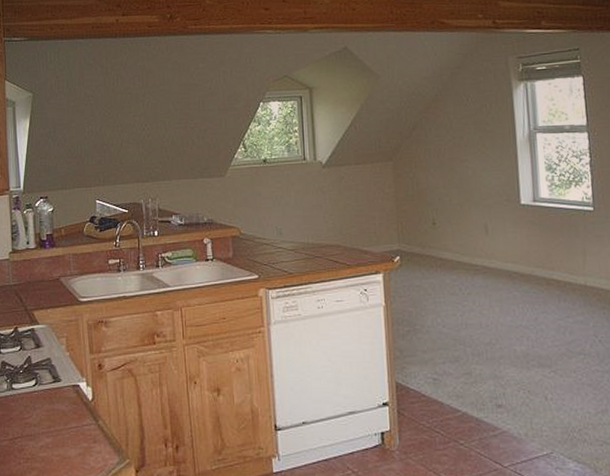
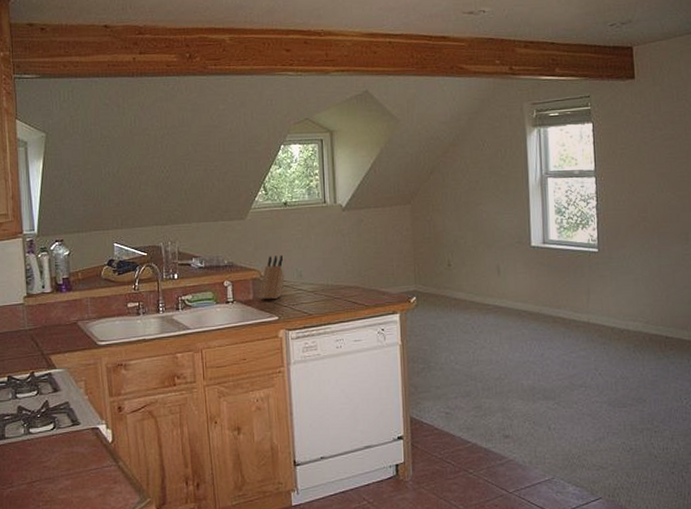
knife block: none [238,213,264,258] -> present [259,255,285,300]

